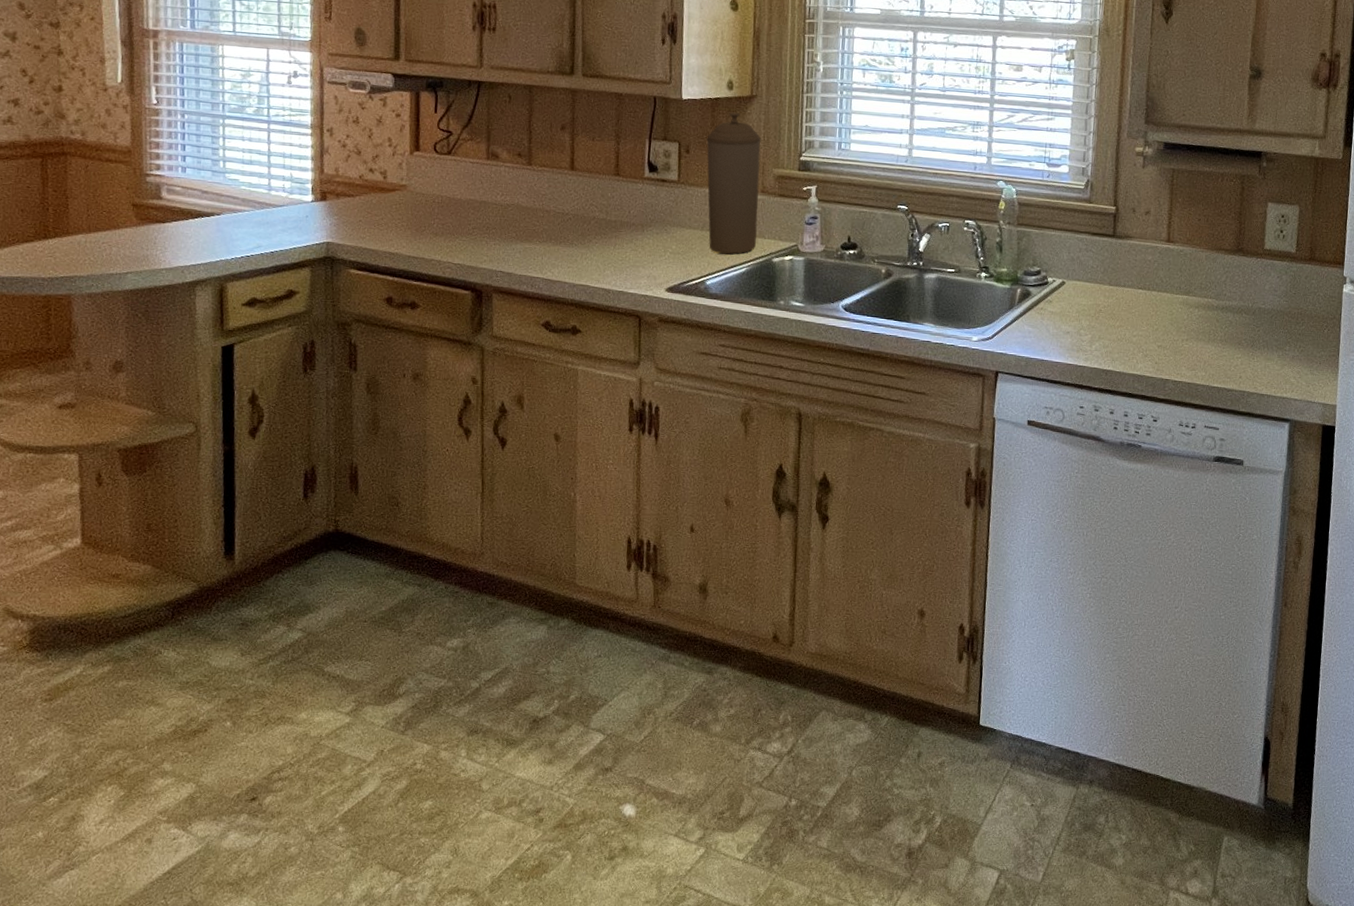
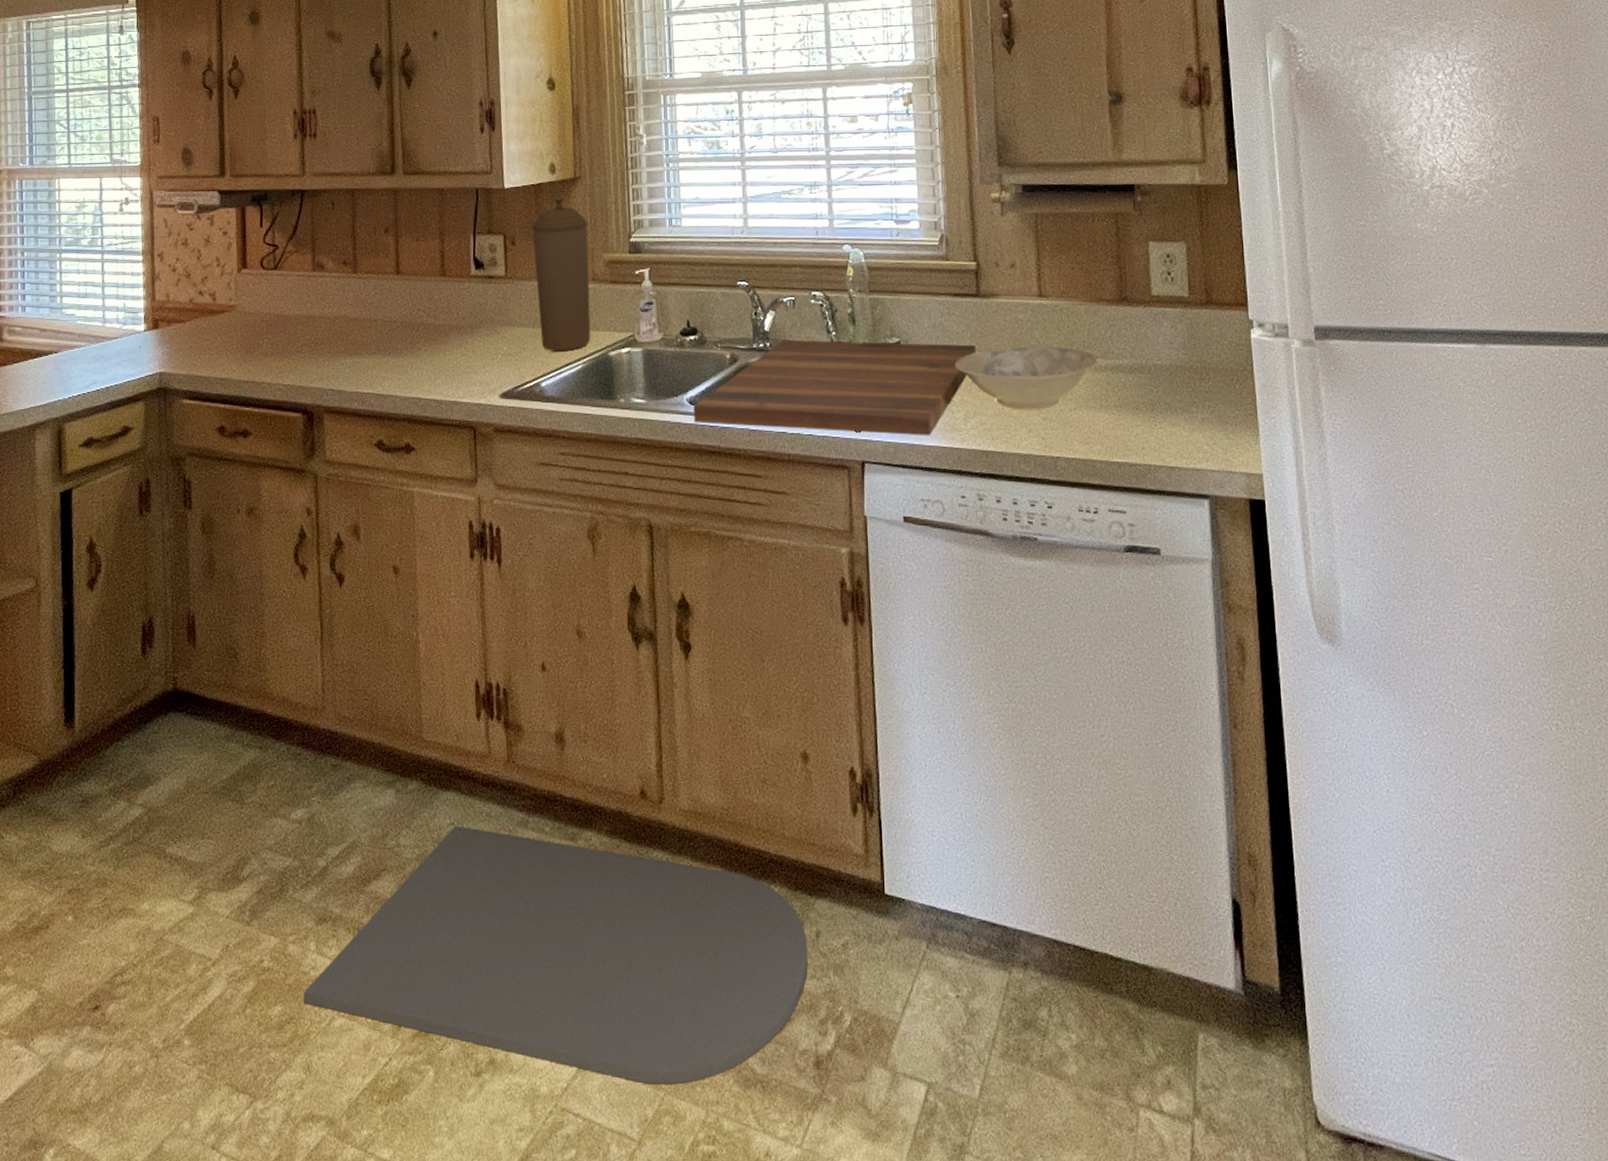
door mat: none [453,657,910,869] -> present [303,825,808,1085]
cutting board: none [847,260,1108,354] -> present [693,339,976,436]
bowl: none [1086,282,1211,339] -> present [954,346,1097,410]

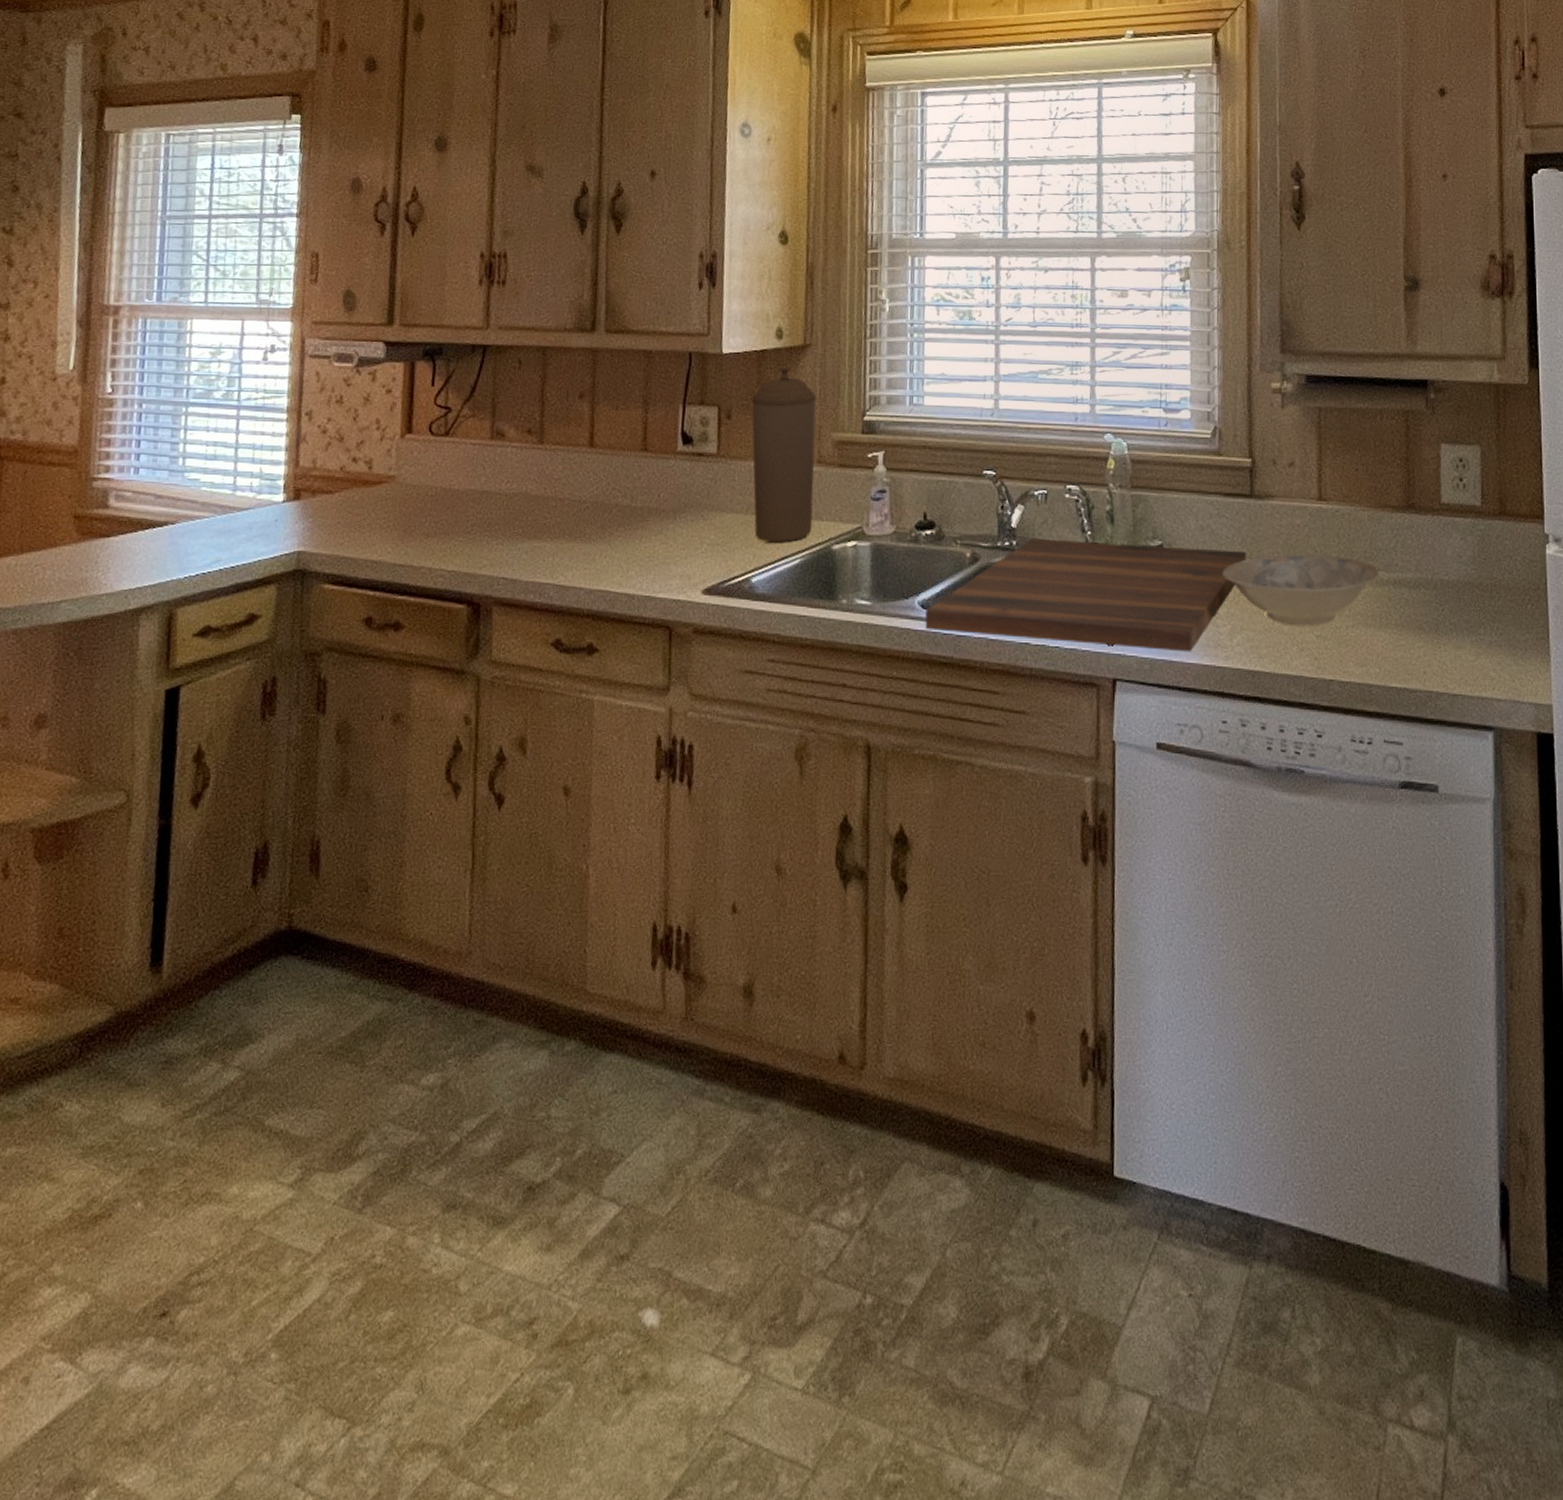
door mat: present [303,825,808,1085] -> none [421,1094,1023,1402]

